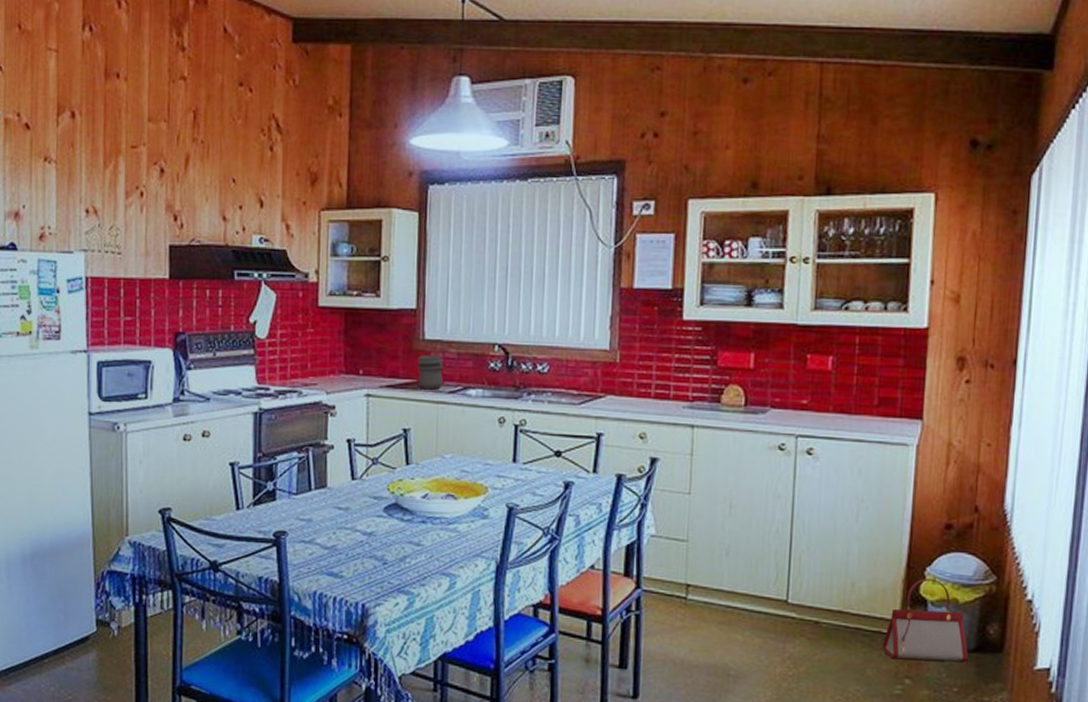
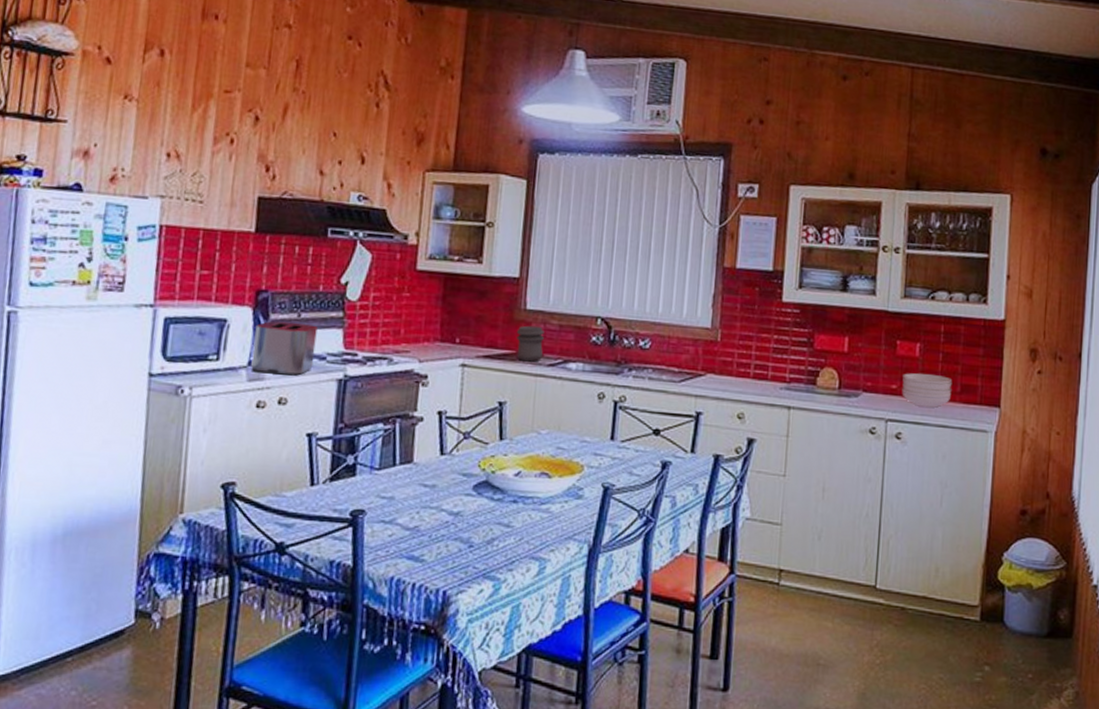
toaster: none [176,360,232,412] -> present [251,320,318,377]
bowl: none [813,387,869,422] -> present [902,373,953,408]
handbag: present [882,578,969,663] -> none [963,563,1042,648]

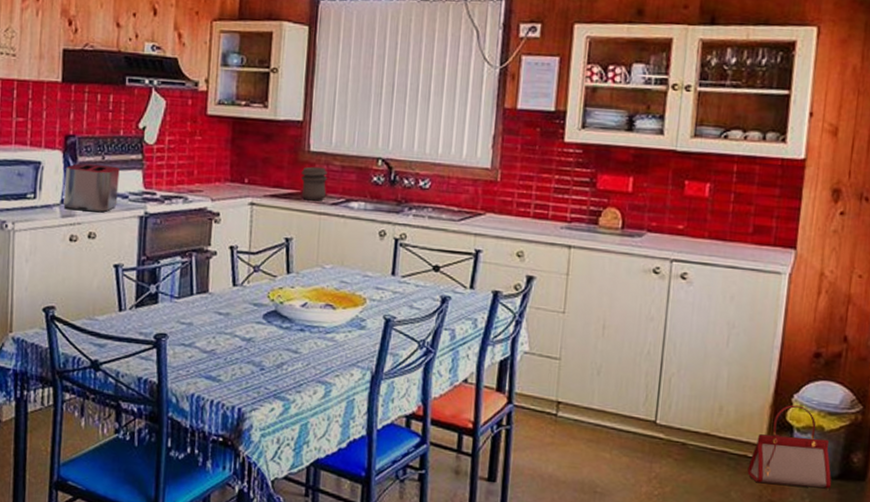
bowl: present [902,373,953,408] -> none [689,213,745,249]
handbag: none [963,563,1042,648] -> present [747,405,832,489]

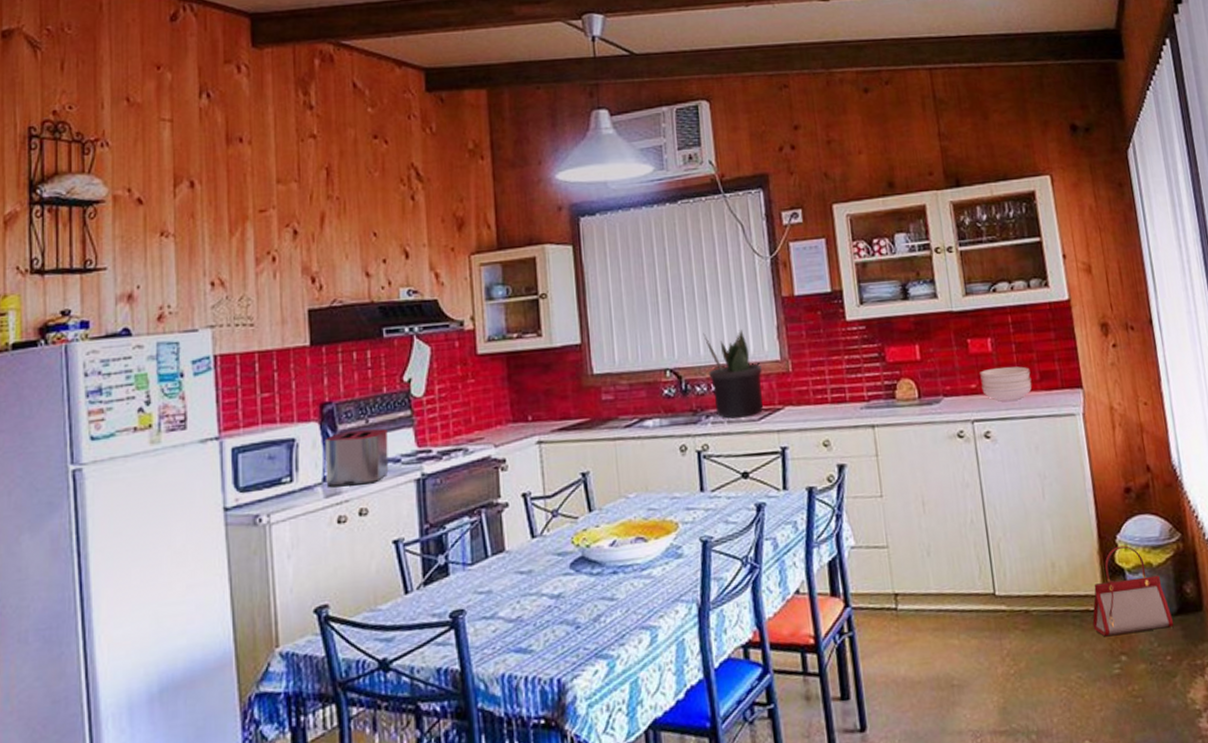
jar: present [301,166,327,201] -> none [587,389,617,428]
planter: none [418,130,471,216] -> present [703,330,763,419]
bowl: none [689,213,745,249] -> present [979,366,1032,402]

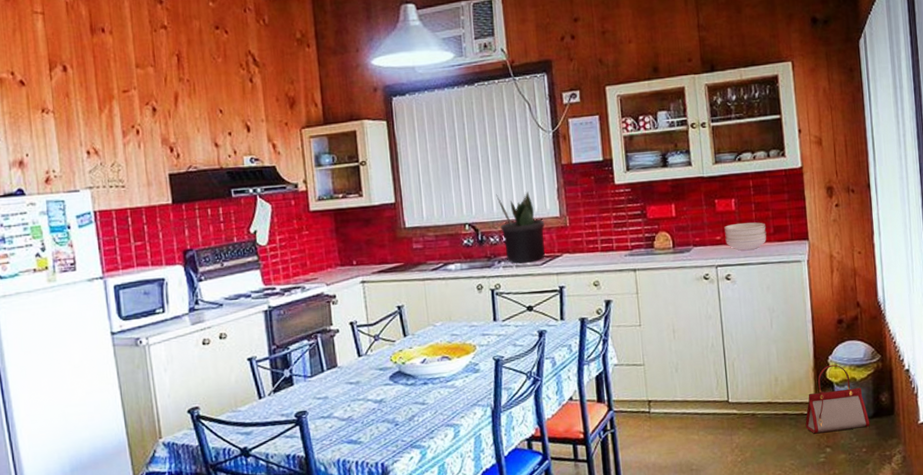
toaster: present [325,428,389,488] -> none [189,270,242,317]

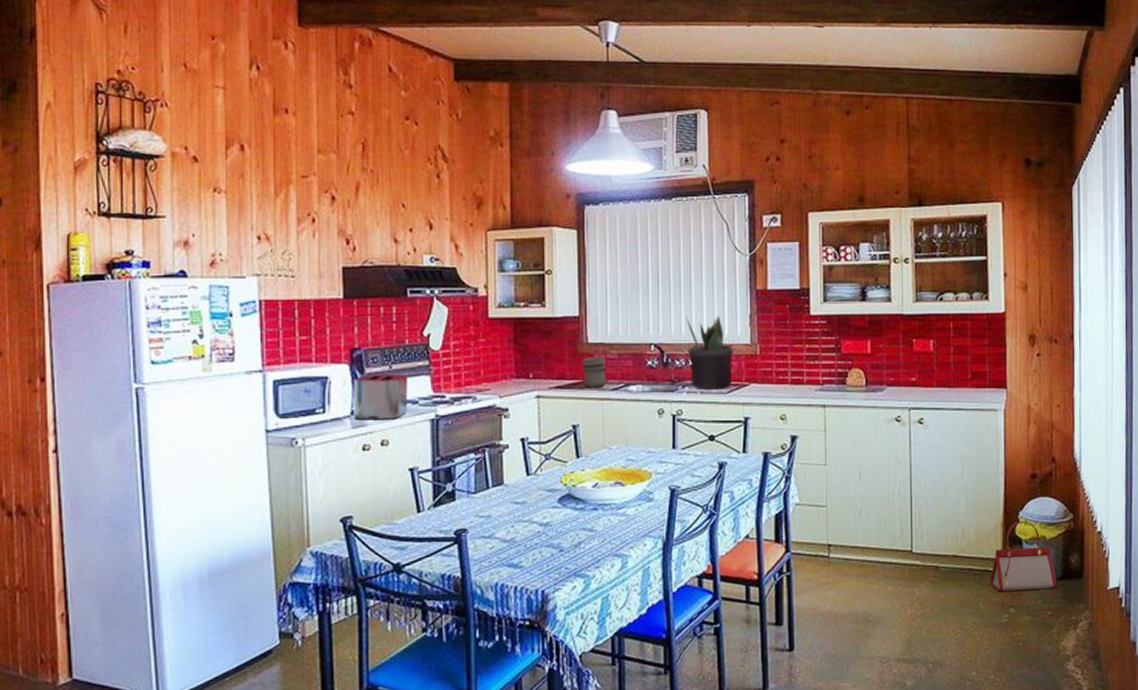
toaster: none [189,270,242,317] -> present [354,373,408,421]
jar: none [401,239,426,270] -> present [581,357,606,388]
bowl: present [723,222,767,251] -> none [919,365,964,394]

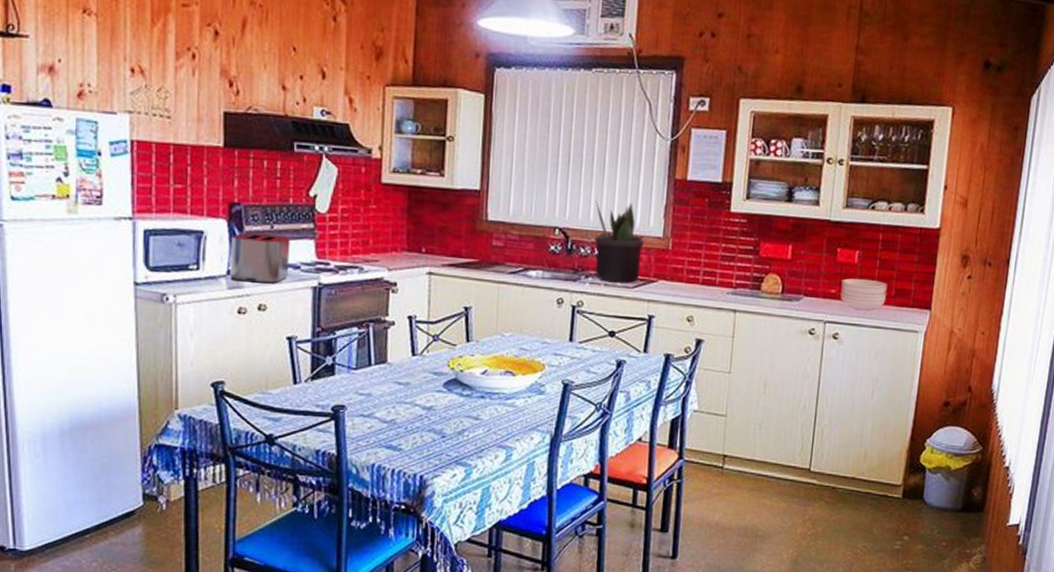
jar: present [581,357,606,388] -> none [479,235,505,270]
bowl: none [919,365,964,394] -> present [840,278,888,310]
handbag: present [990,521,1058,593] -> none [887,449,956,521]

